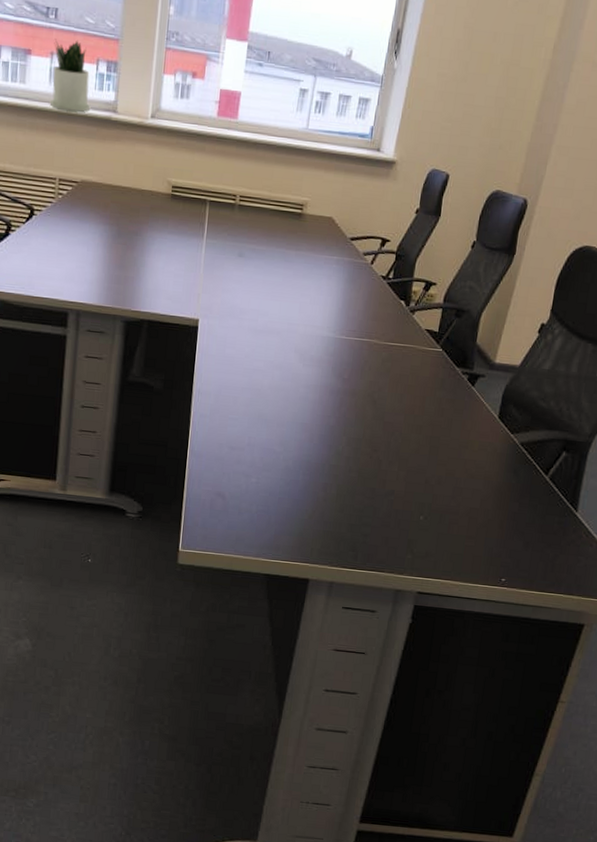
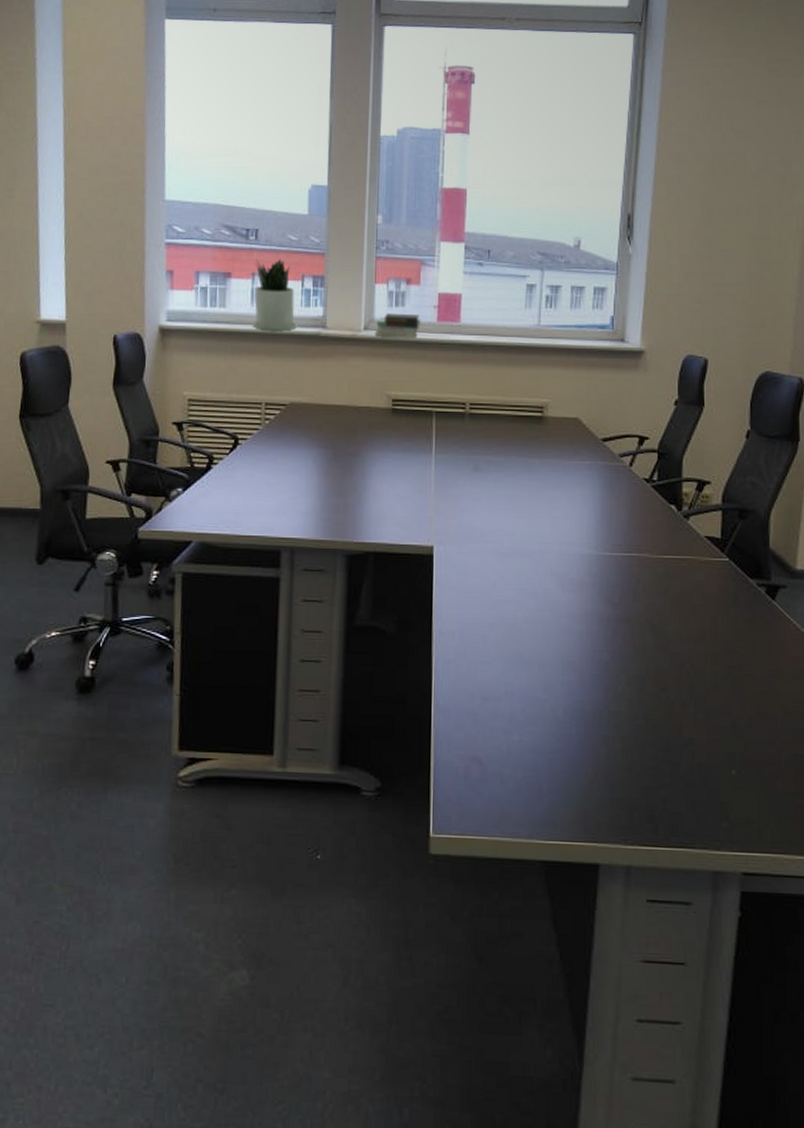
books: none [160,104,203,130] -> present [374,313,421,338]

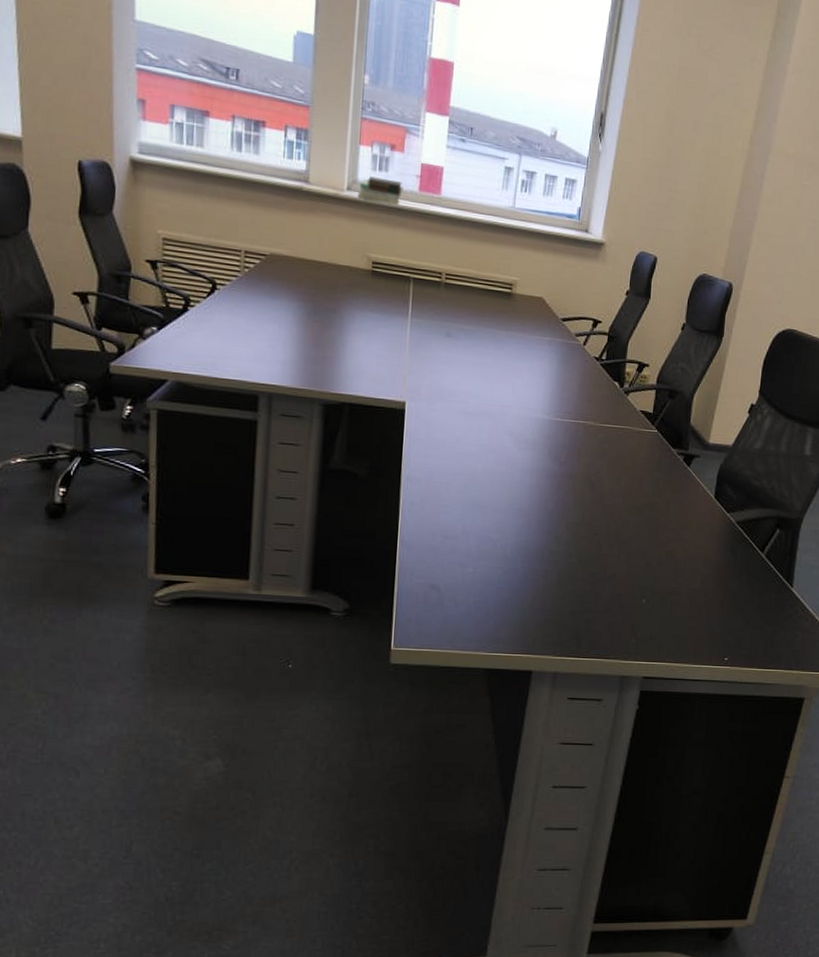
planter: present [251,258,297,332] -> none [230,101,279,181]

